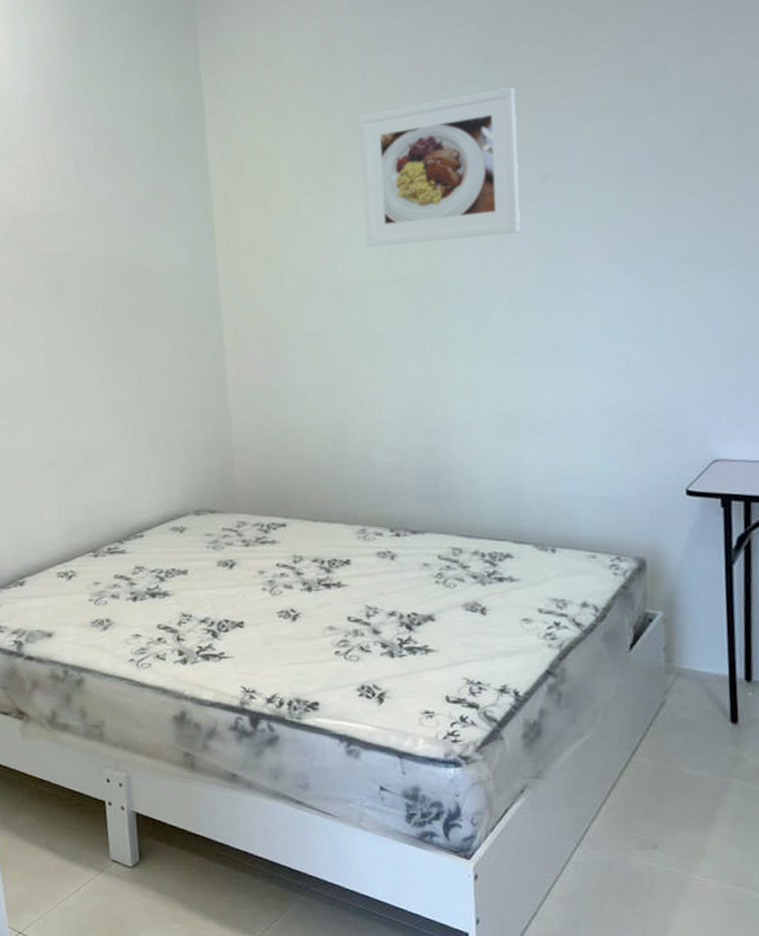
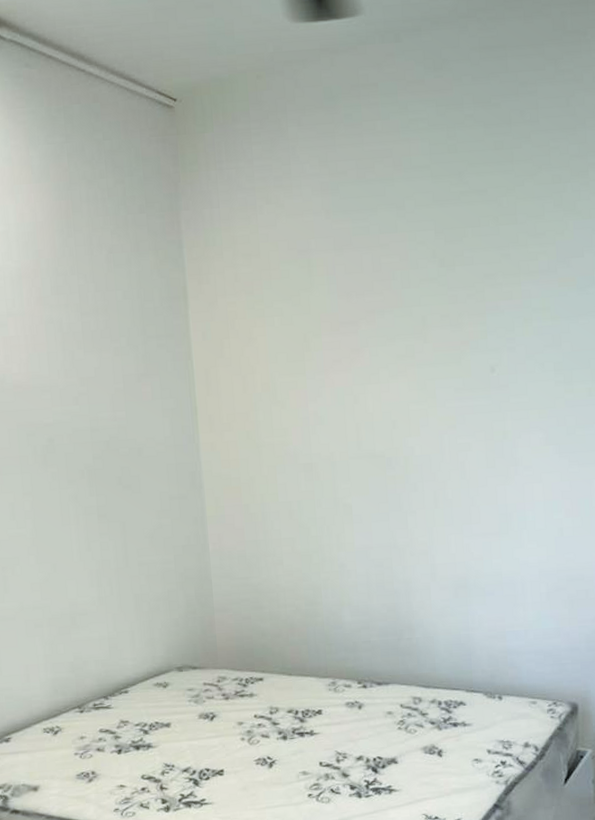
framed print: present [359,87,521,248] -> none [330,288,472,426]

